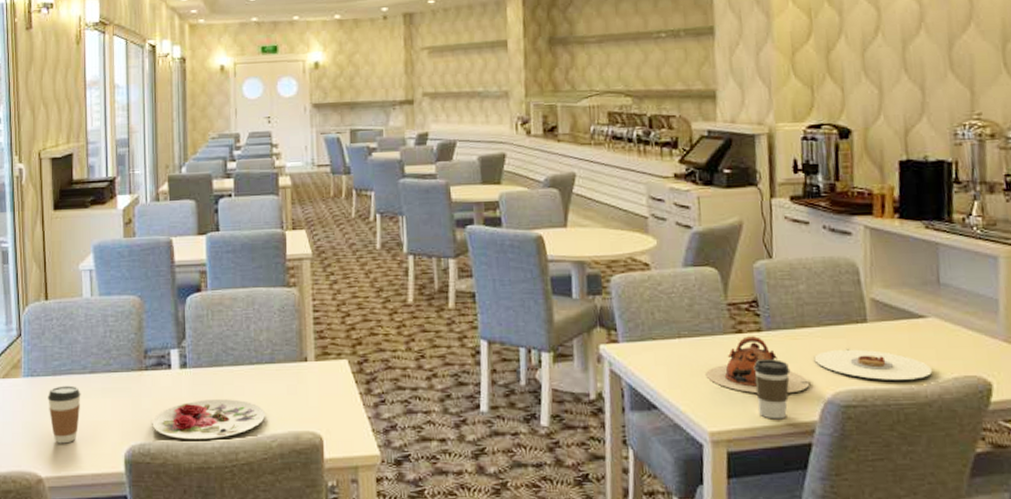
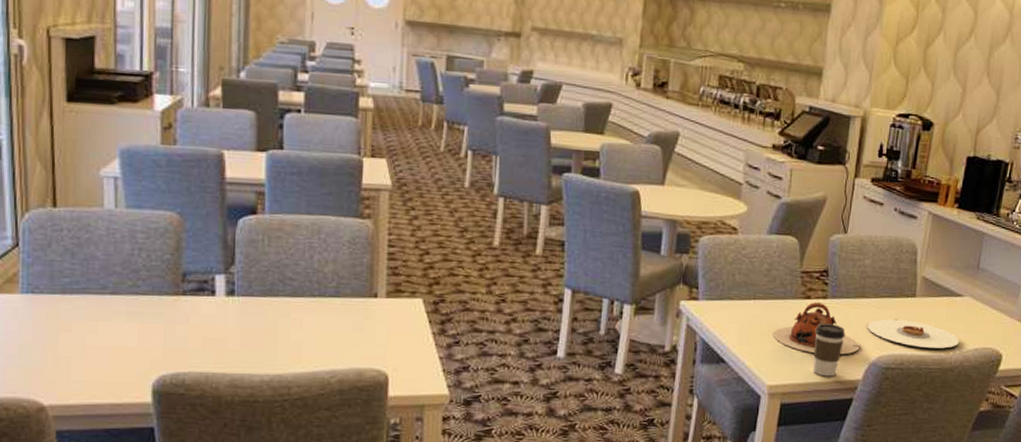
coffee cup: present [48,385,81,444] -> none [54,306,99,370]
plate: present [152,399,265,440] -> none [188,330,325,373]

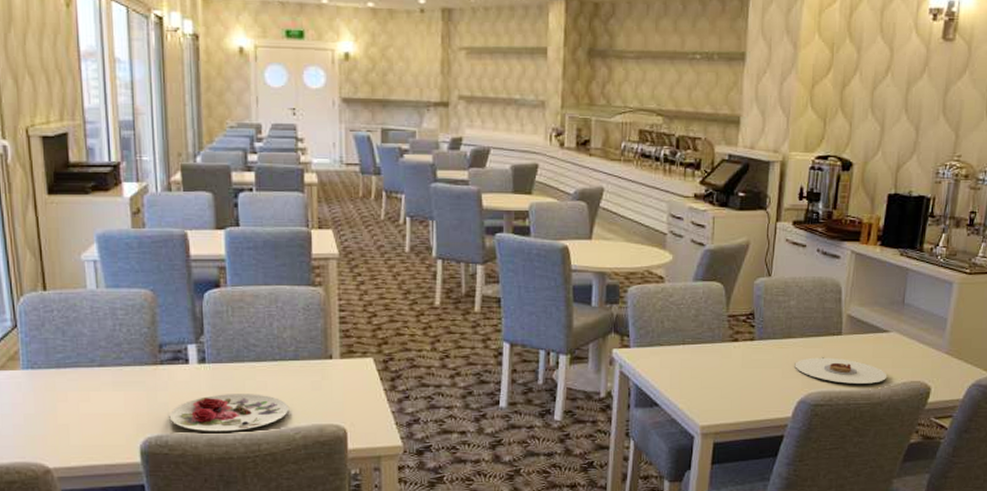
plate: none [188,330,325,373] -> present [169,394,288,432]
teapot: present [773,302,860,355] -> none [703,345,789,394]
coffee cup: present [813,323,846,377] -> none [743,364,774,416]

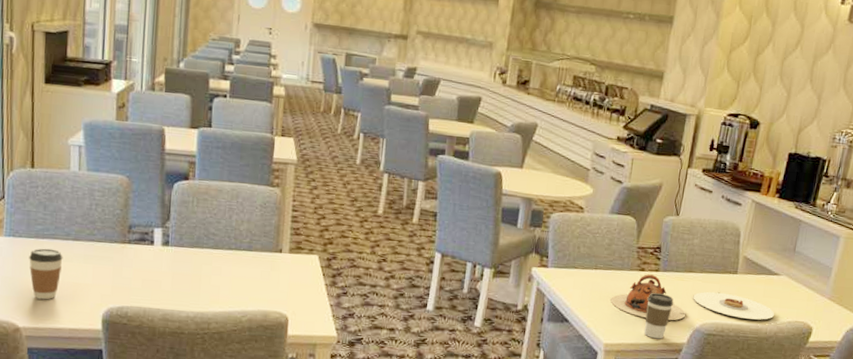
coffee cup: none [52,378,90,436] -> present [29,248,63,300]
plate: present [169,394,288,432] -> none [131,275,238,310]
teapot: none [703,345,789,394] -> present [610,274,686,321]
coffee cup: none [743,364,774,416] -> present [644,292,674,339]

